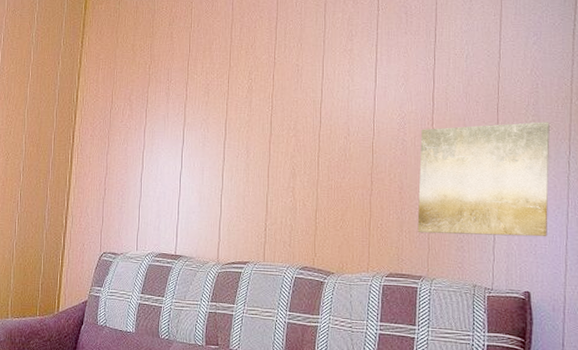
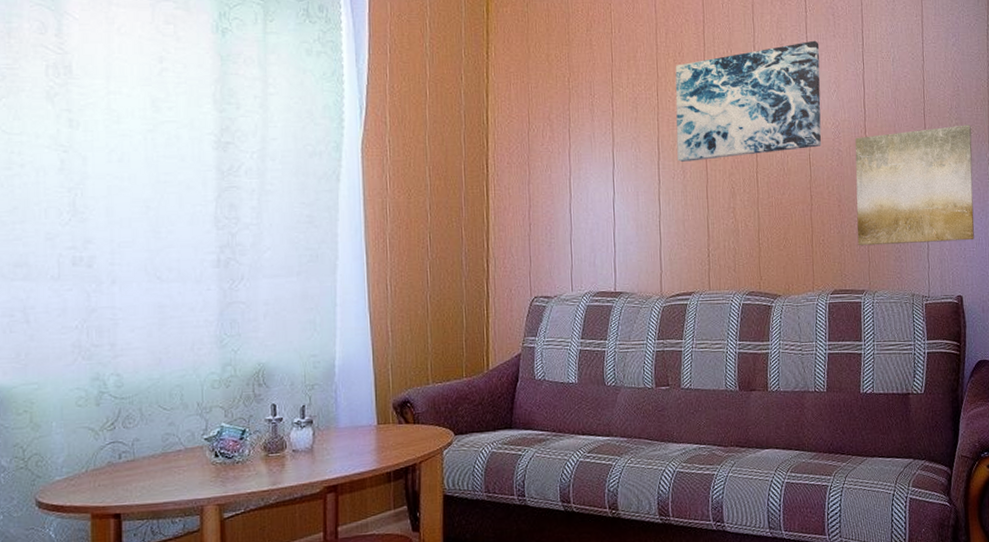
wall art: none [243,37,390,143] -> present [675,40,822,162]

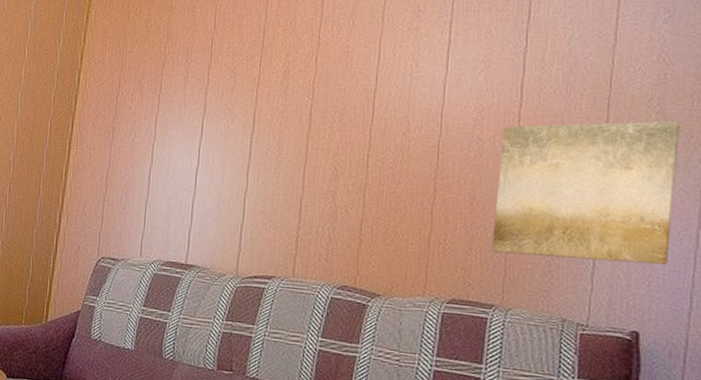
wall art: present [675,40,822,162] -> none [274,13,469,138]

